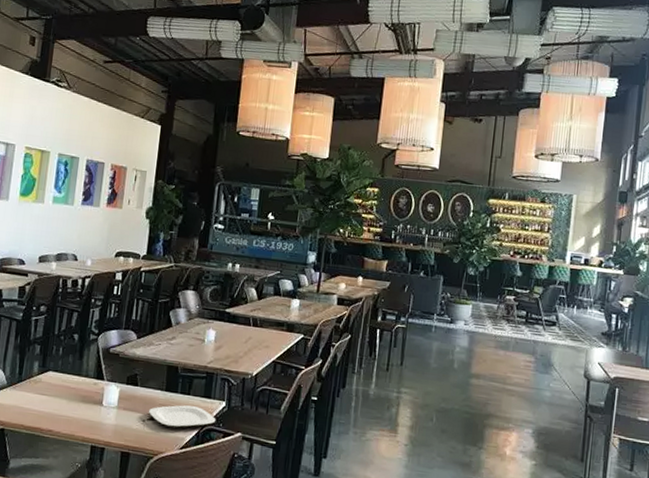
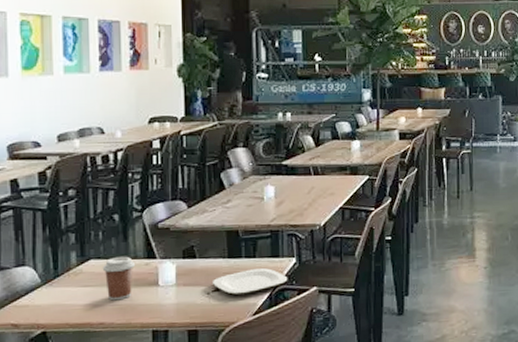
coffee cup: none [58,372,85,413] -> present [102,256,135,301]

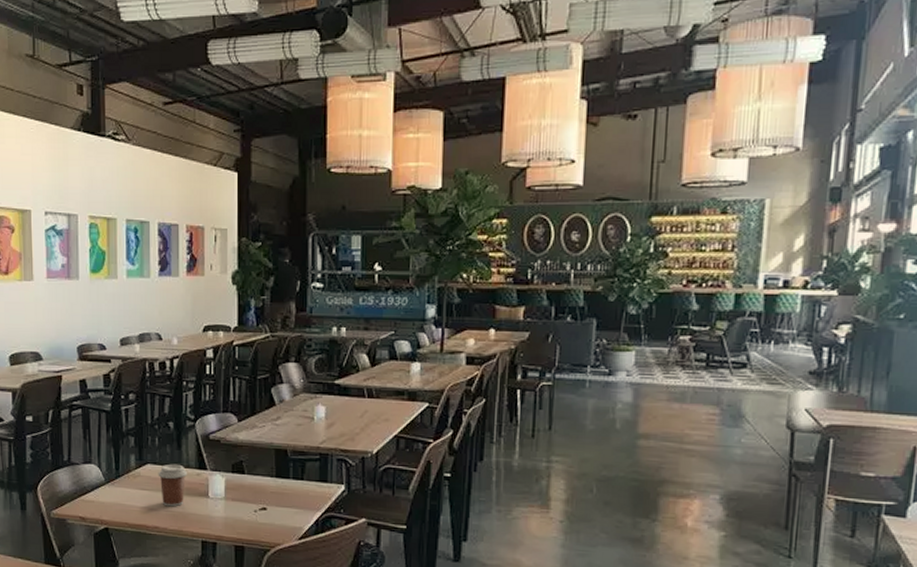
plate: present [212,268,288,295] -> none [259,491,336,517]

